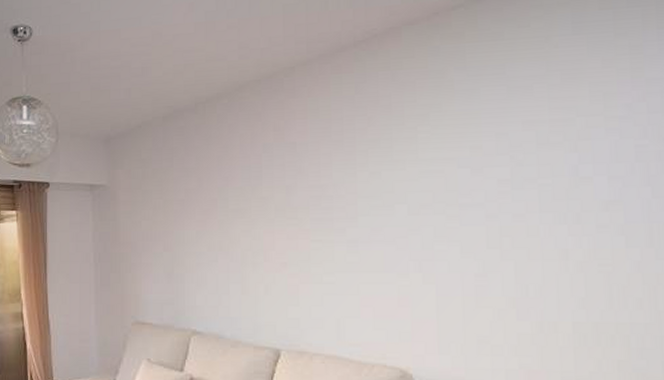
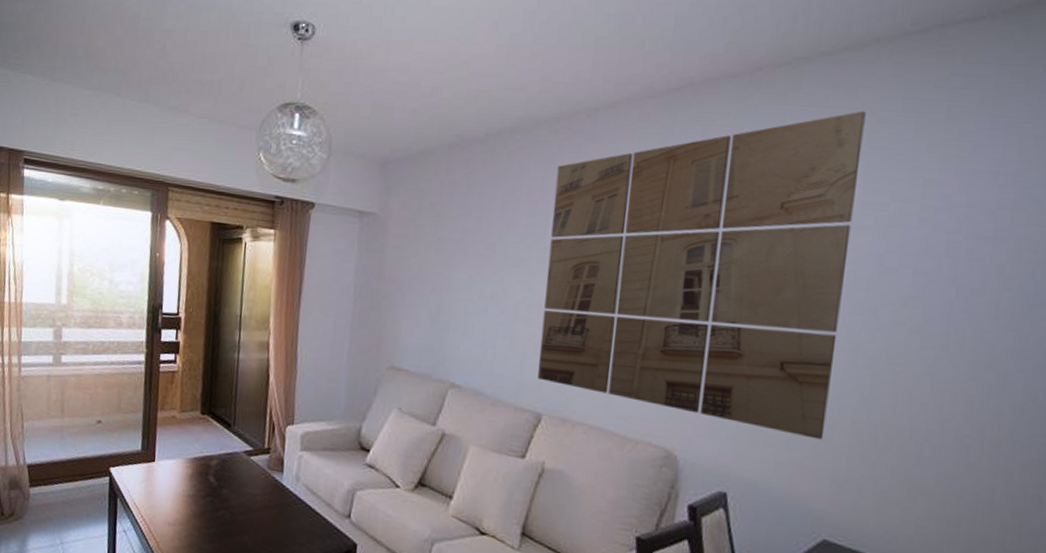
wall art: none [264,38,548,344] -> present [538,110,866,440]

